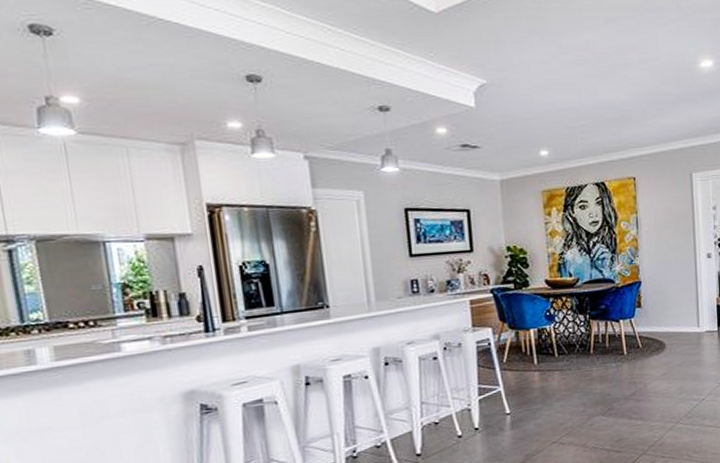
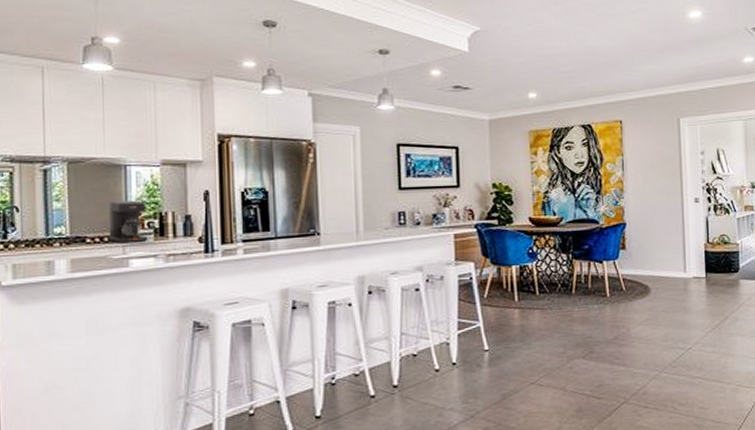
coffee maker: none [91,279,140,327] -> present [108,200,149,244]

